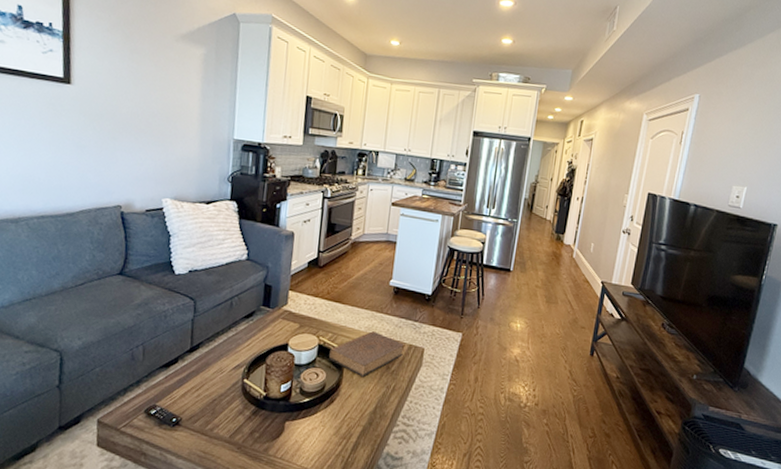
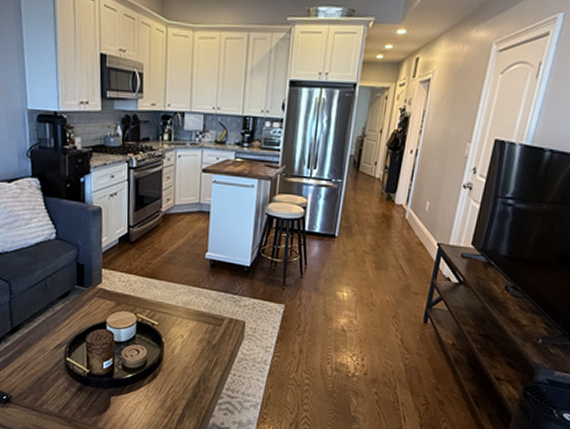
book: present [328,331,404,378] -> none [147,306,224,353]

